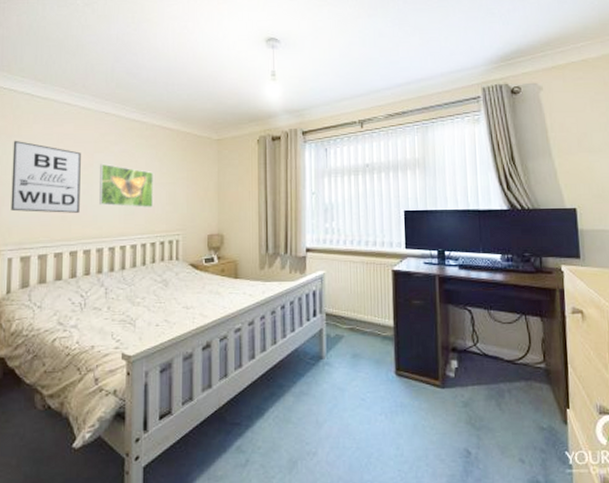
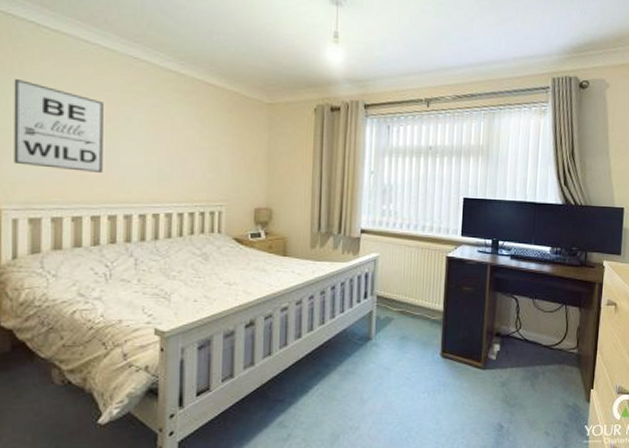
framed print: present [99,163,154,208] -> none [127,117,194,173]

